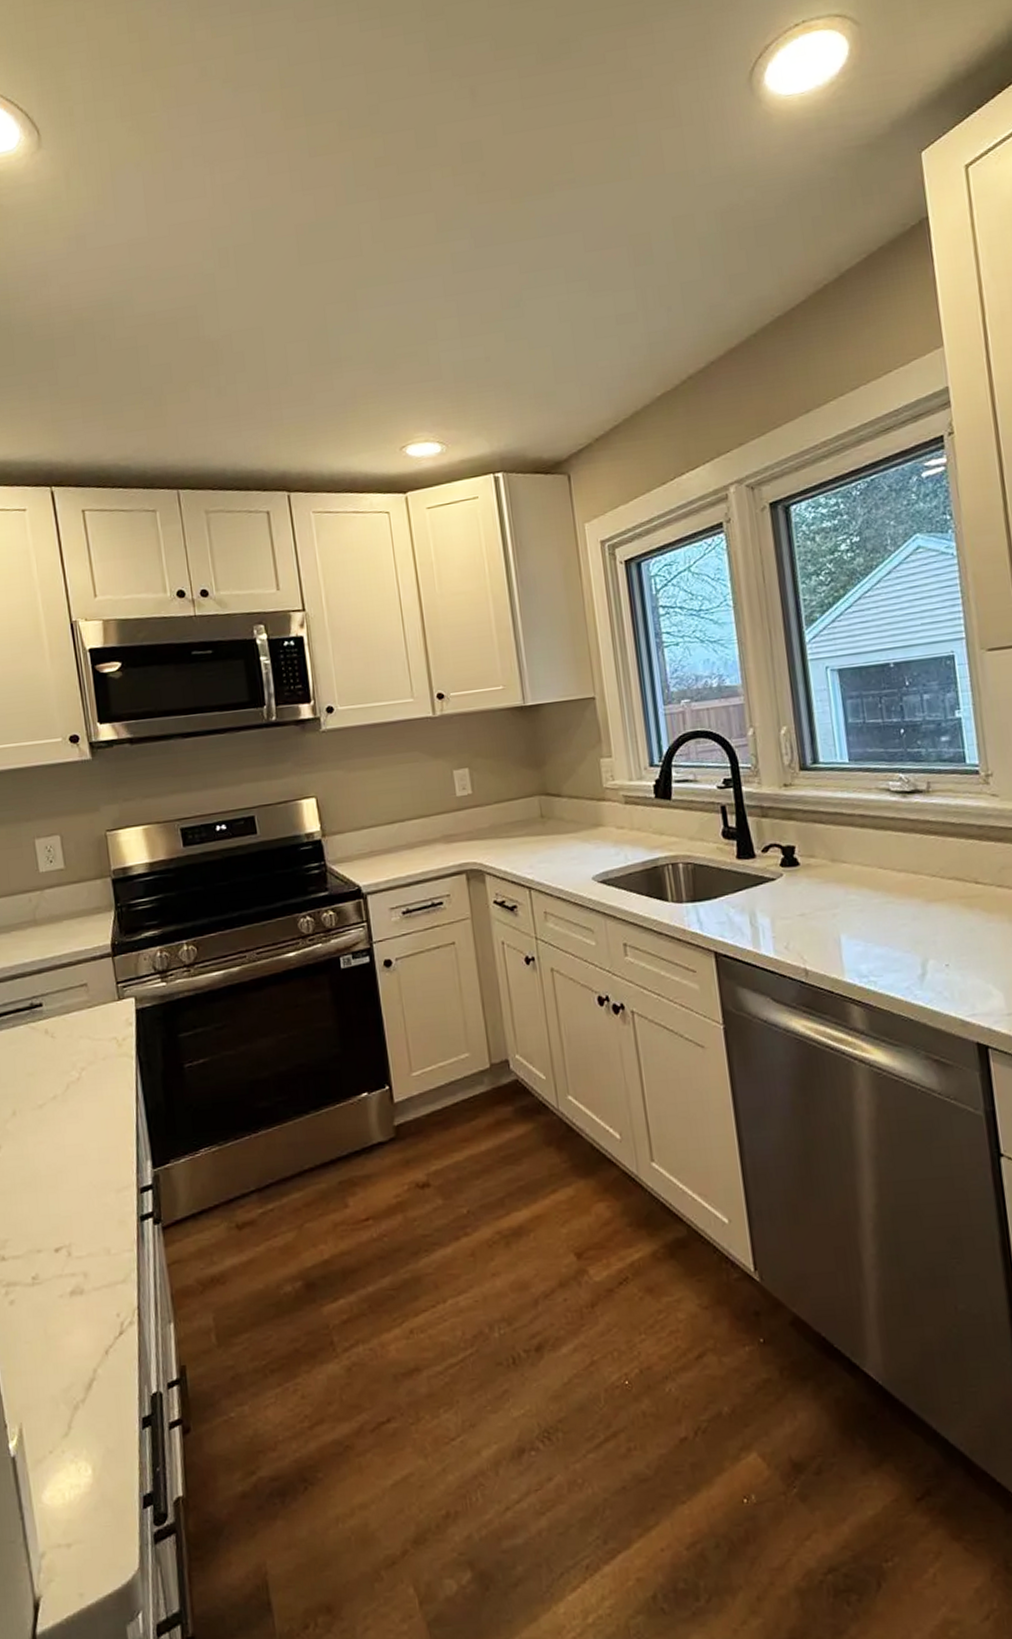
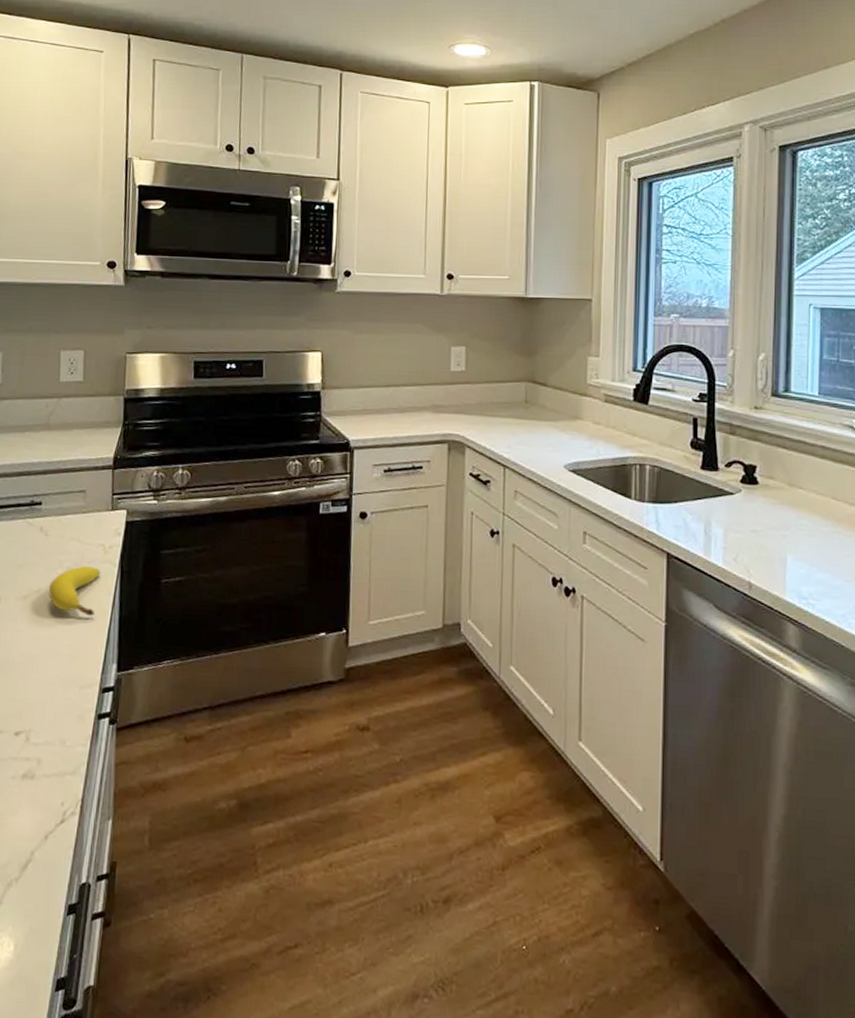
fruit: none [64,1063,119,1115] -> present [48,566,101,616]

